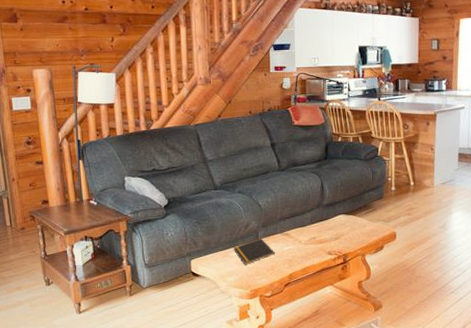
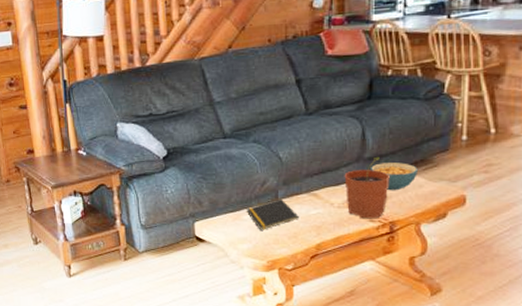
plant pot: none [309,203,342,253] -> present [344,156,390,219]
cereal bowl: none [328,208,362,230] -> present [371,162,417,191]

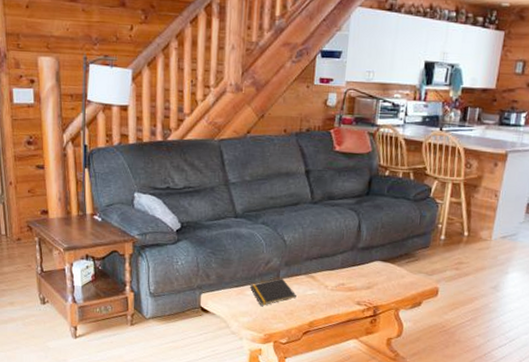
plant pot: present [344,156,390,219] -> none [339,247,378,303]
cereal bowl: present [371,162,417,191] -> none [362,253,402,279]

